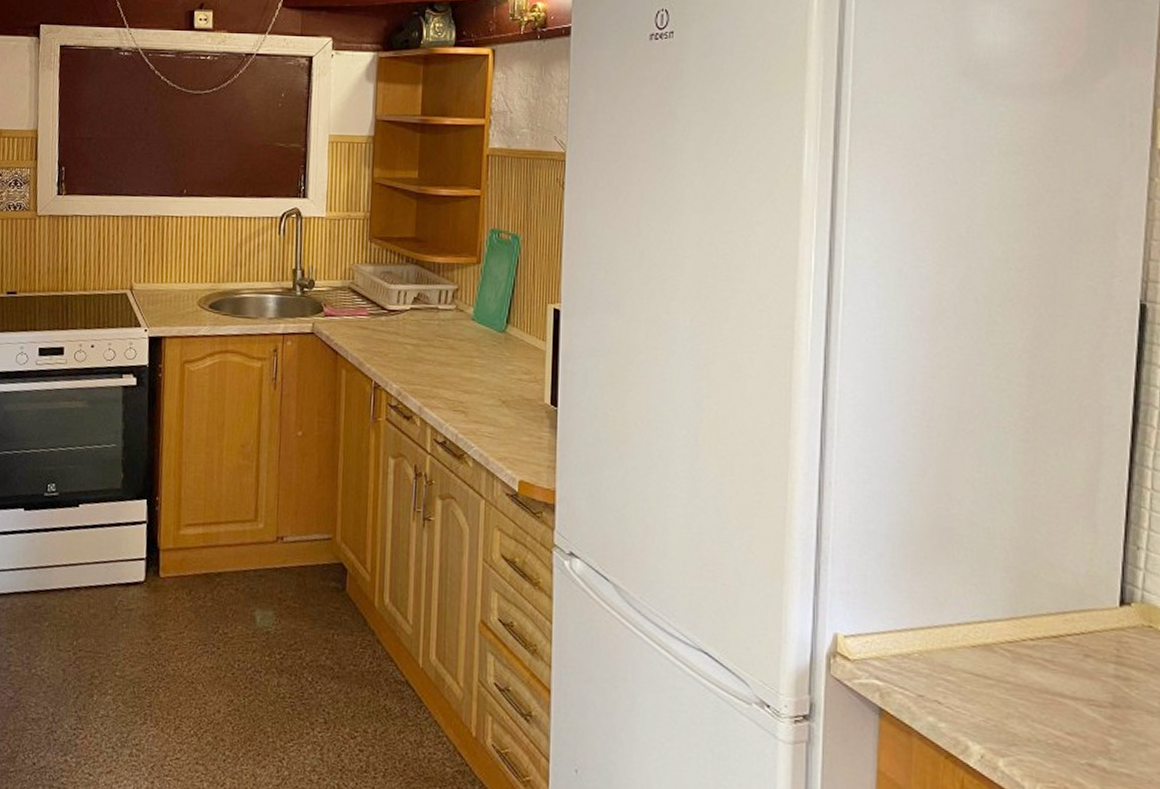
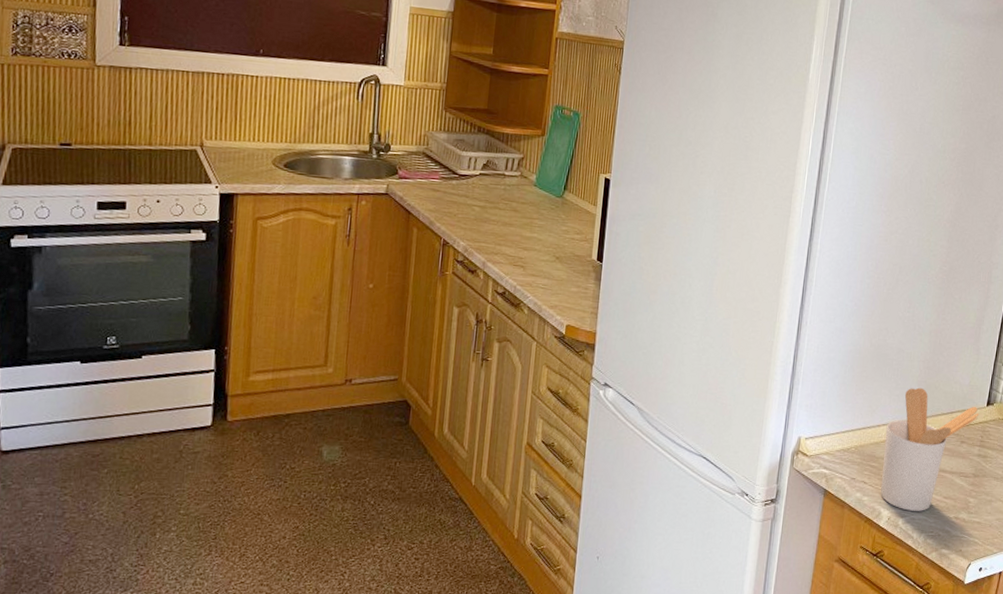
utensil holder: none [963,575,1109,751] -> present [880,387,979,511]

